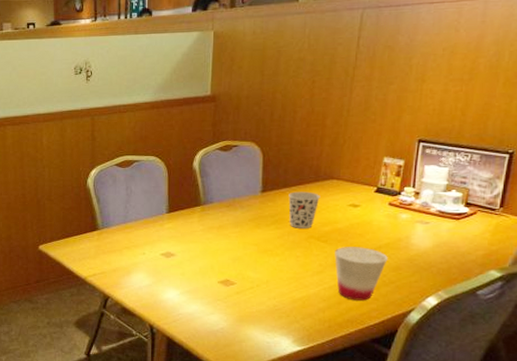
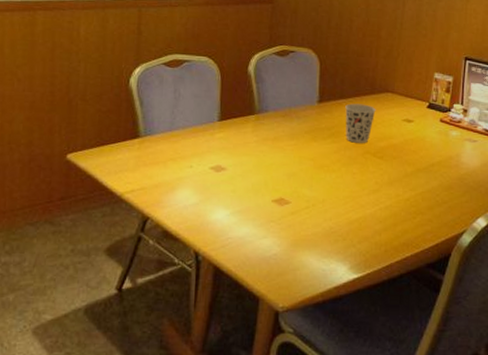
cup: present [335,247,388,301] -> none [390,164,440,222]

